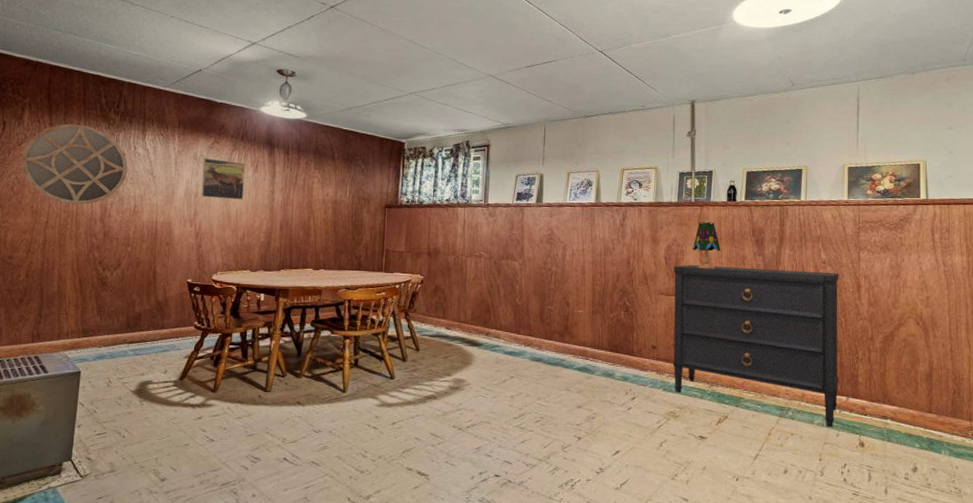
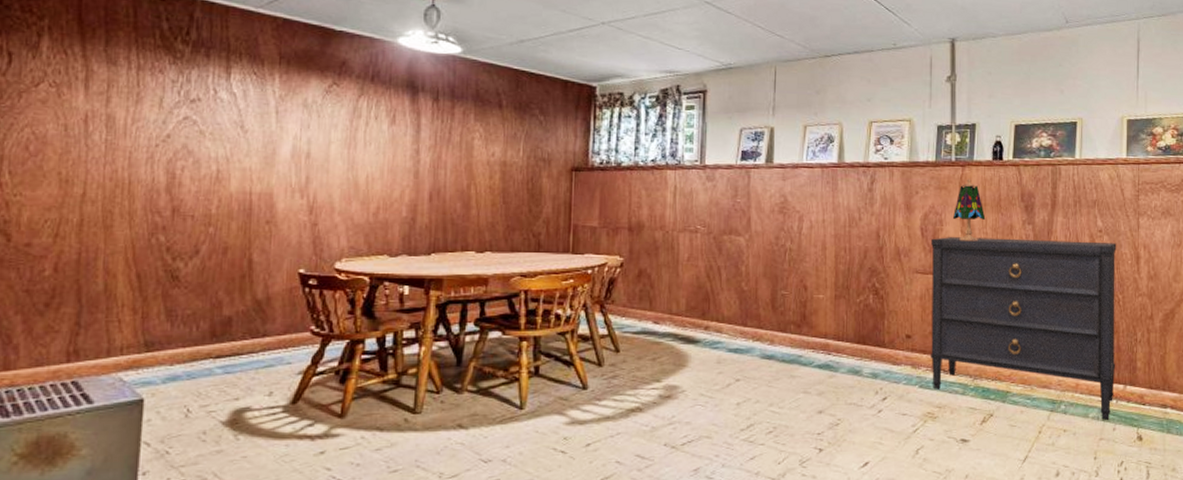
home mirror: present [21,124,128,205] -> none [39,56,206,170]
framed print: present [201,158,245,200] -> none [315,105,377,162]

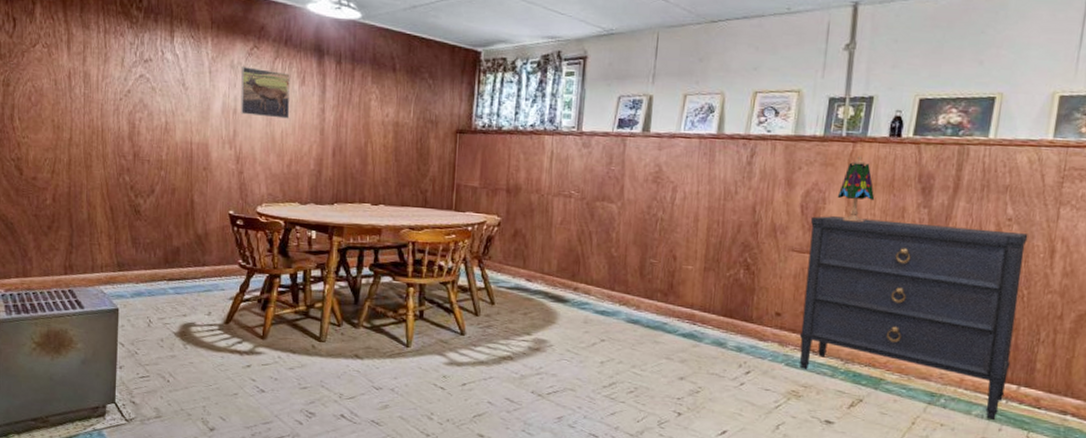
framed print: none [315,105,377,162] -> present [240,66,290,119]

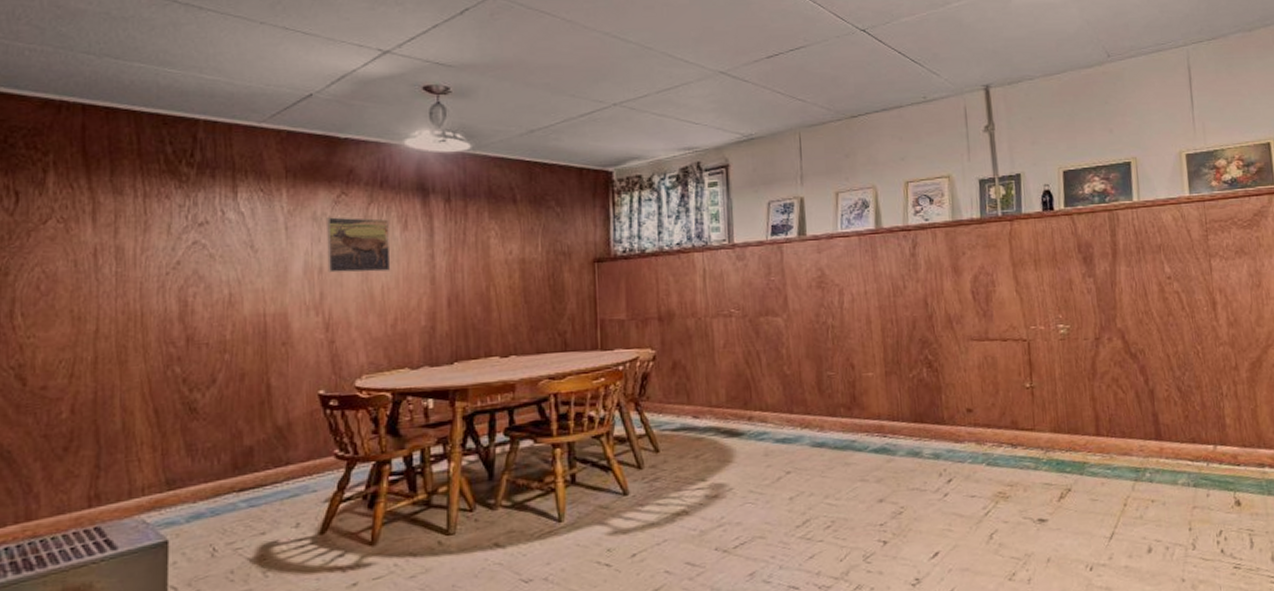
dresser: present [799,216,1028,420] -> none [984,289,1204,486]
table lamp: present [838,156,875,223] -> none [1005,233,1042,302]

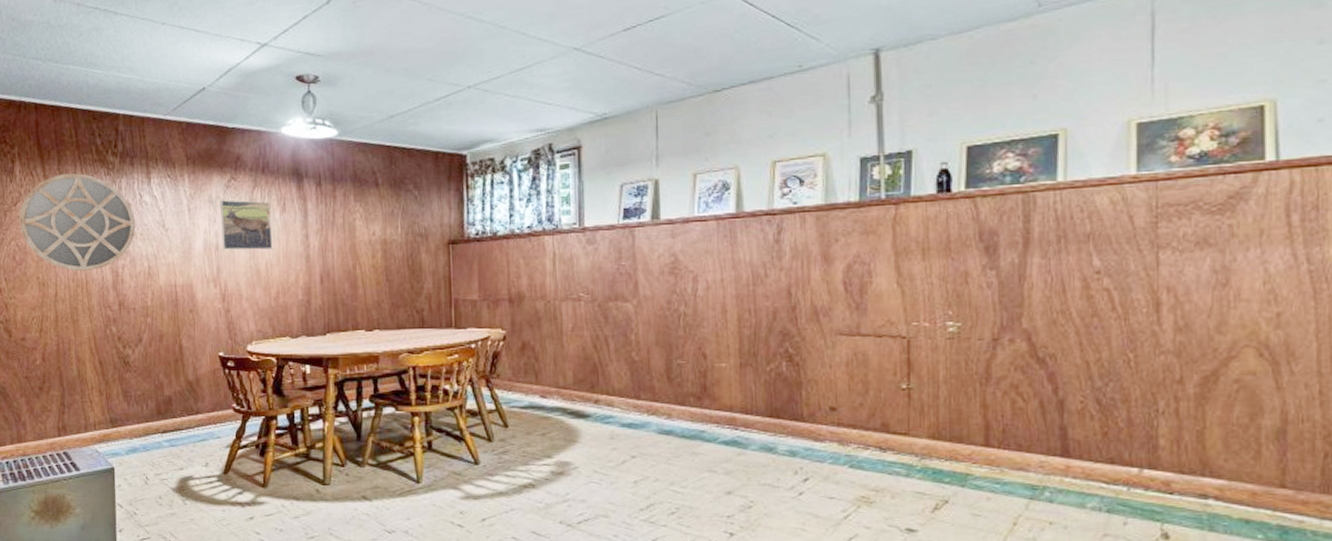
home mirror: none [48,186,214,302] -> present [19,173,136,271]

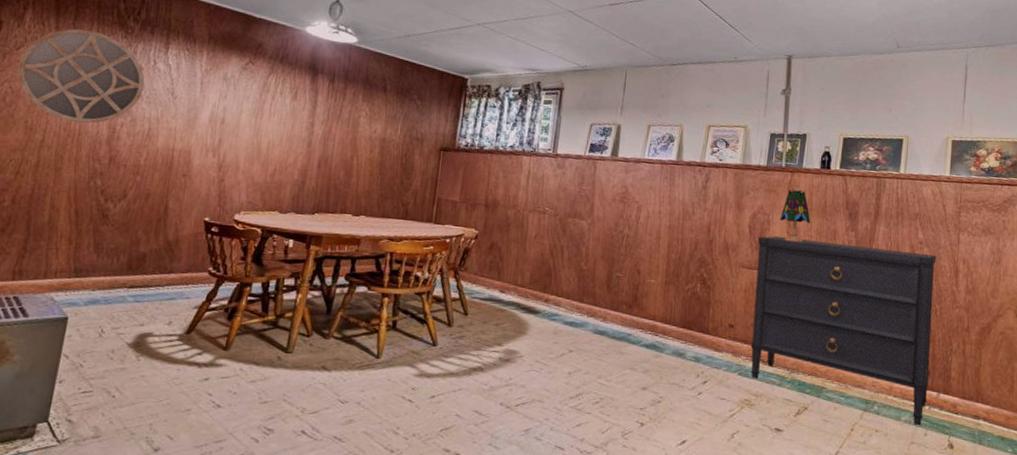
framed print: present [220,200,273,250] -> none [228,80,283,131]
dresser: none [858,286,1126,512] -> present [750,236,936,425]
table lamp: none [886,219,930,295] -> present [780,184,811,243]

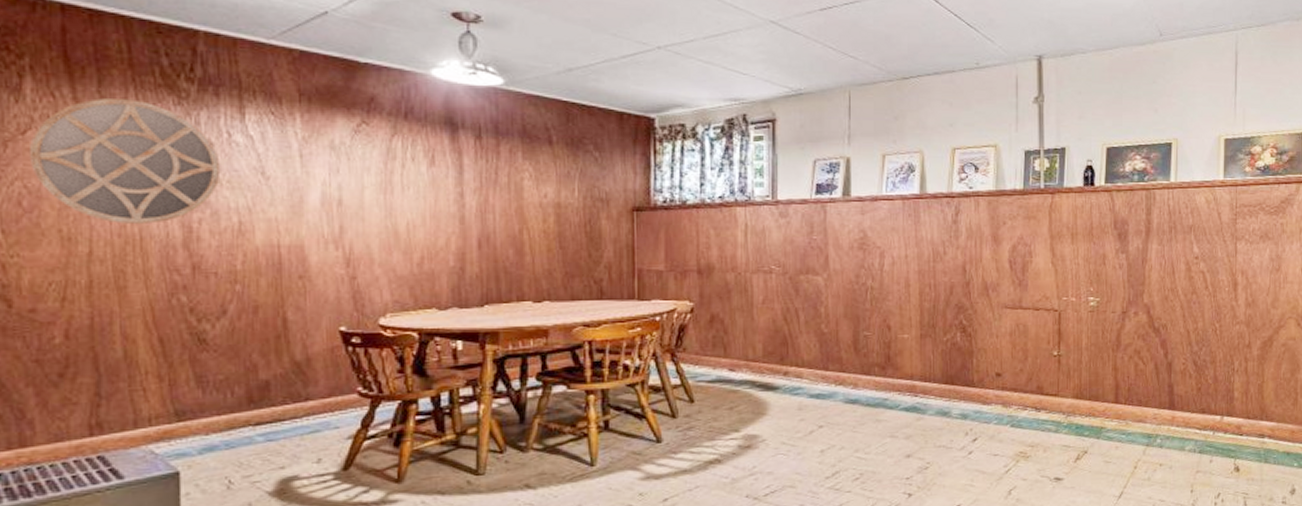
dresser: present [750,236,936,425] -> none [1021,268,1214,452]
table lamp: present [780,184,811,243] -> none [1043,207,1077,273]

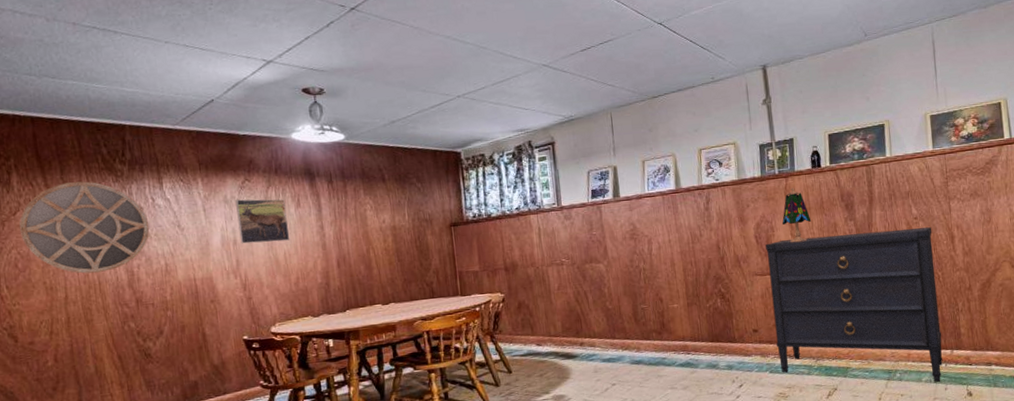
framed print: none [346,147,417,208] -> present [236,199,290,244]
dresser: none [1021,268,1214,452] -> present [766,227,943,382]
table lamp: none [1043,207,1077,273] -> present [782,188,812,243]

